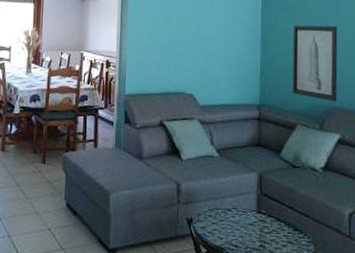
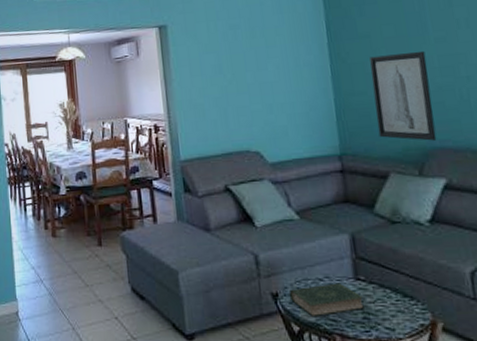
book: none [201,213,263,241] -> present [288,283,366,316]

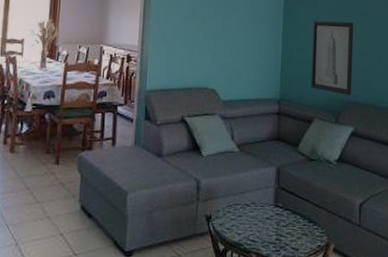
book: present [288,283,366,316] -> none [220,208,279,237]

